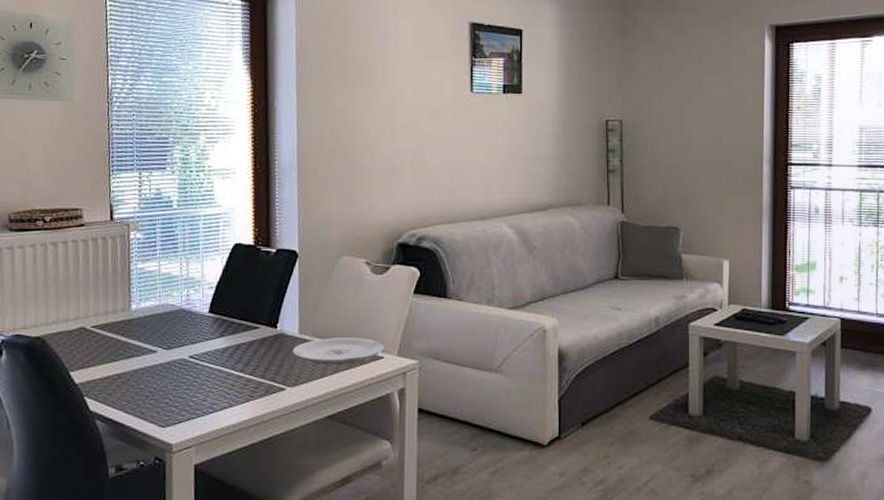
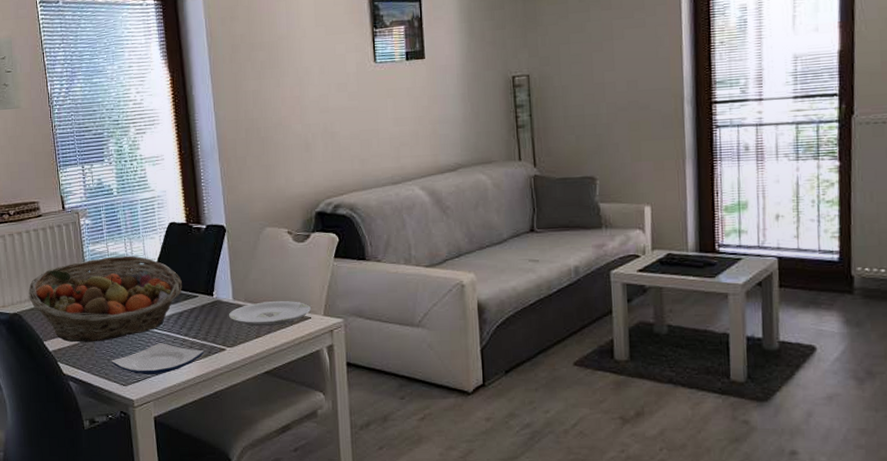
fruit basket: none [57,277,243,375] -> present [28,255,182,343]
plate: none [149,379,261,415] -> present [111,343,205,374]

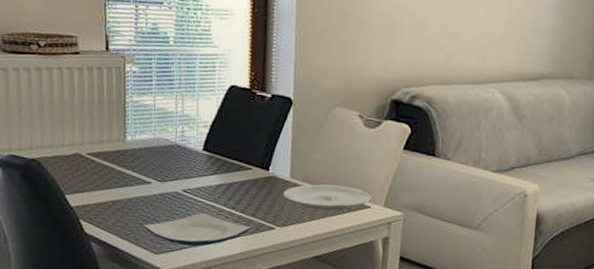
fruit basket: present [28,255,182,343] -> none [52,111,236,203]

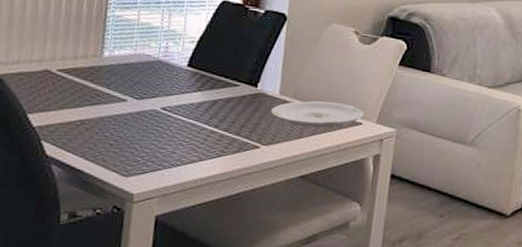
plate: present [143,213,252,246] -> none [114,132,235,167]

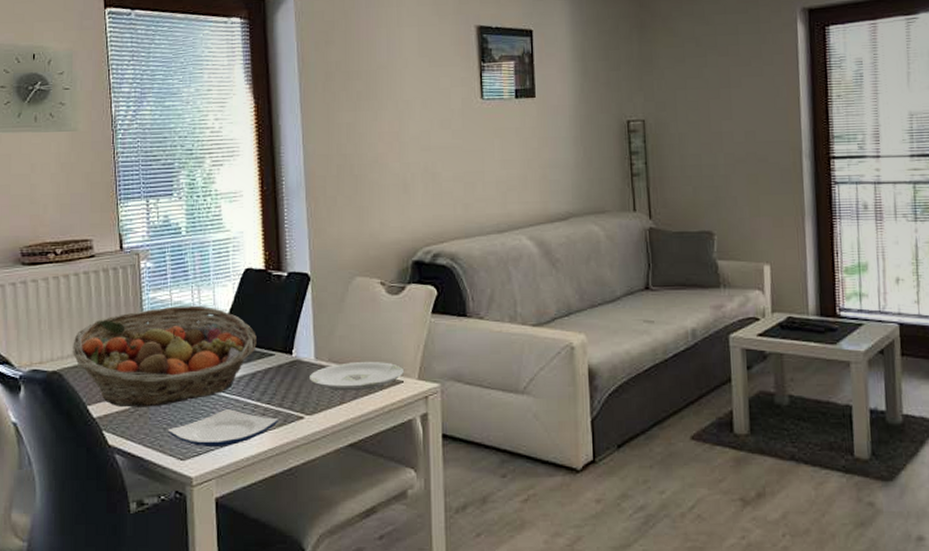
fruit basket: none [19,26,224,122] -> present [73,305,257,408]
plate: none [114,132,235,167] -> present [167,409,279,447]

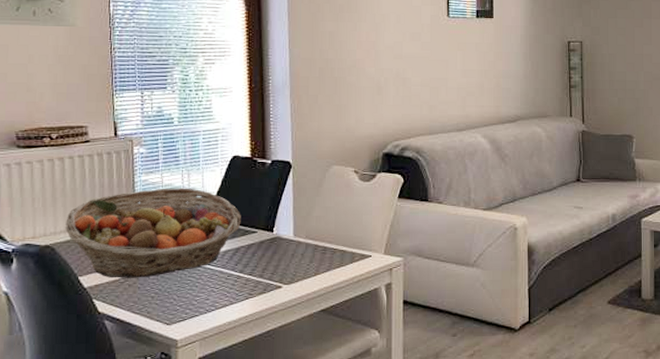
plate: present [167,409,279,447] -> none [155,280,260,313]
plate: present [310,362,403,391] -> none [288,239,372,264]

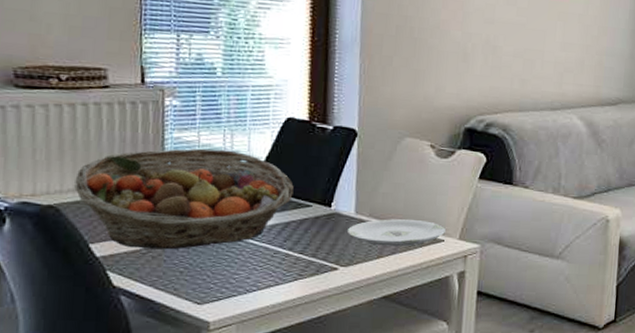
plate: none [288,239,372,264] -> present [348,219,445,247]

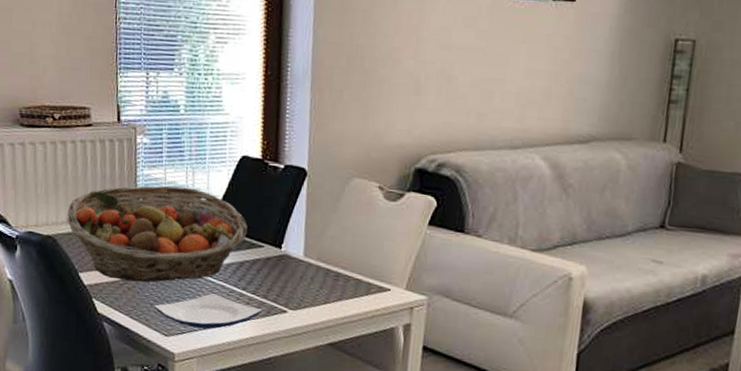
plate: none [184,256,312,293] -> present [154,293,263,329]
plate: present [348,219,445,247] -> none [296,263,392,293]

